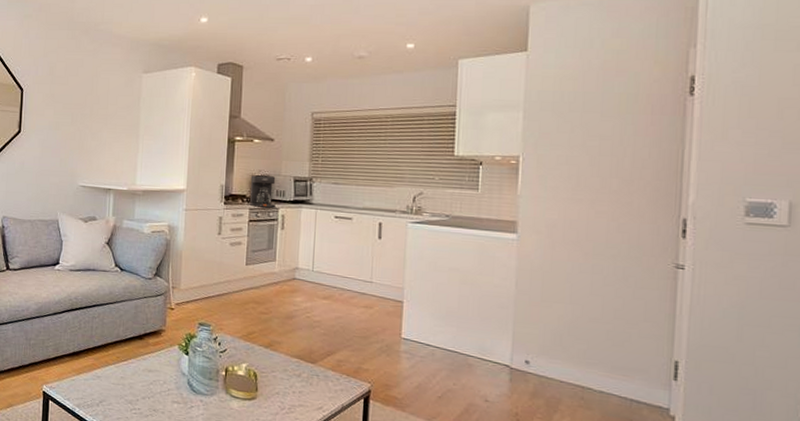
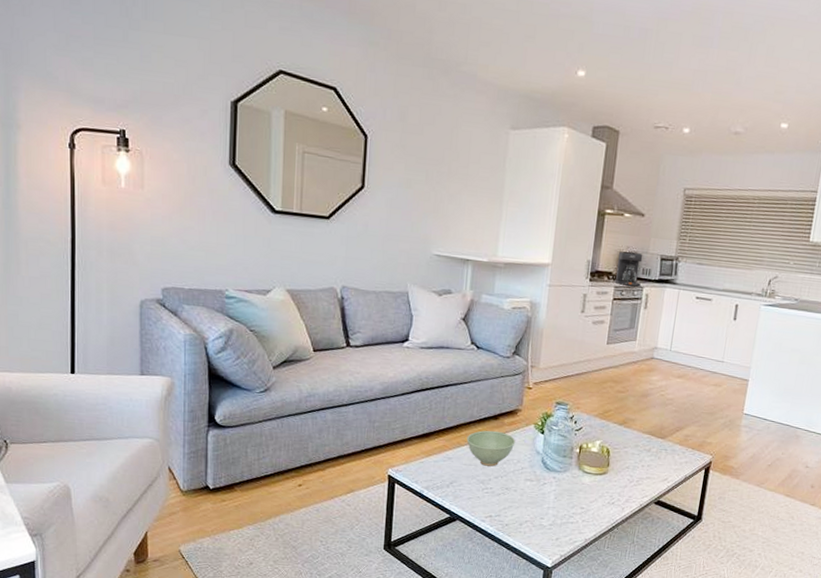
bowl: none [114,350,161,387] -> present [466,430,516,467]

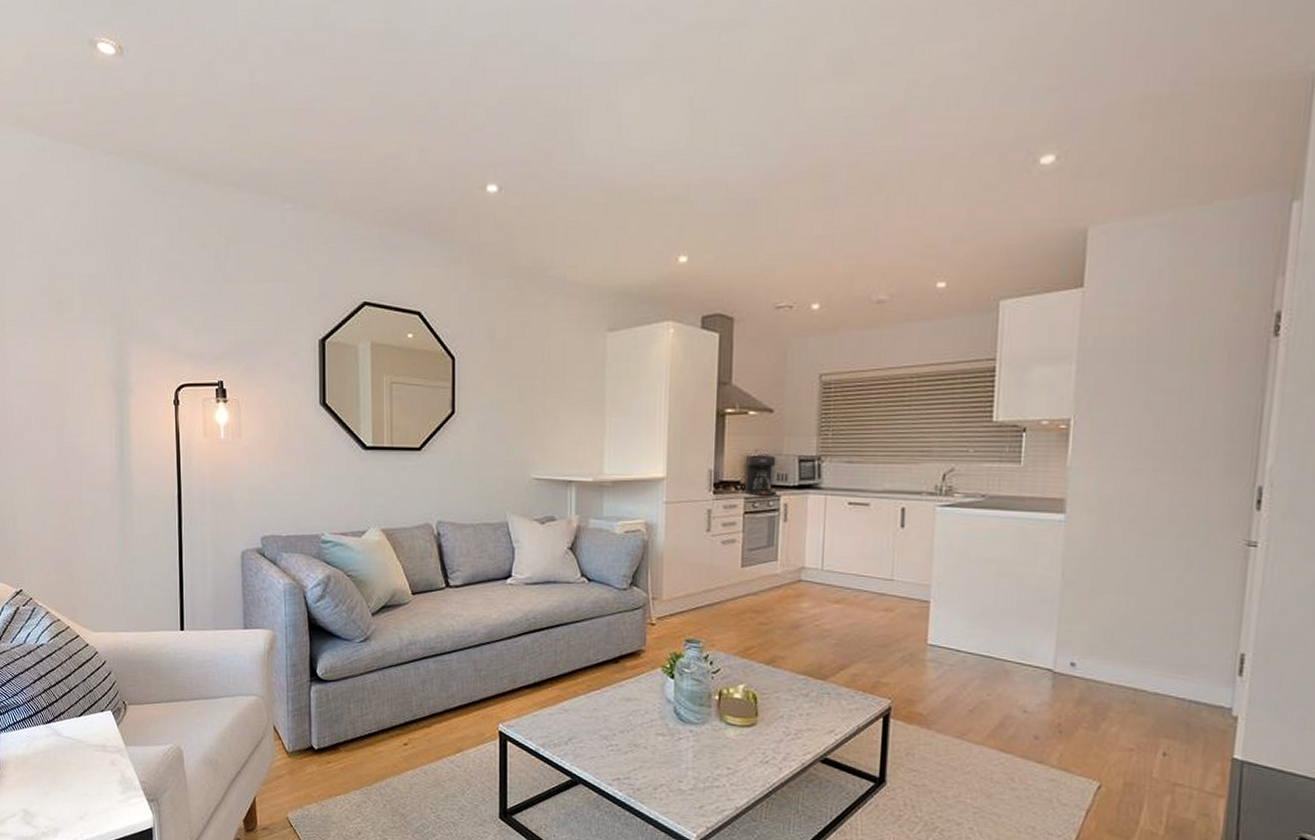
bowl: present [466,430,516,467] -> none [584,676,641,719]

